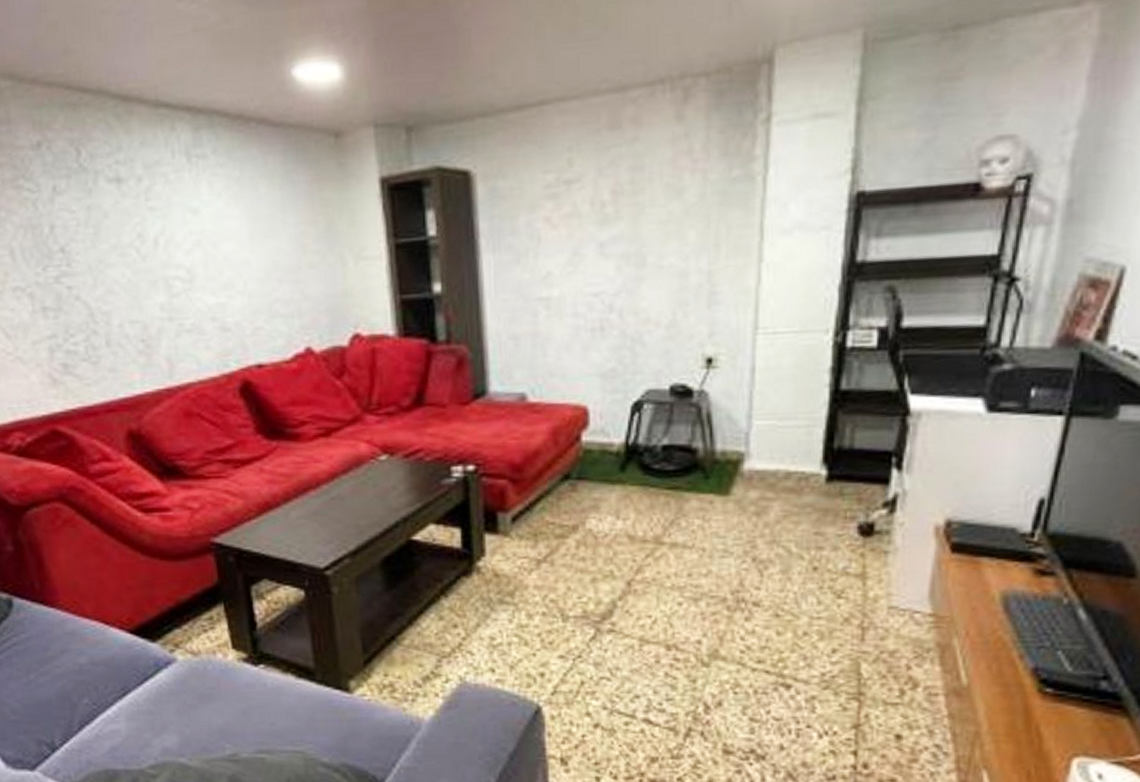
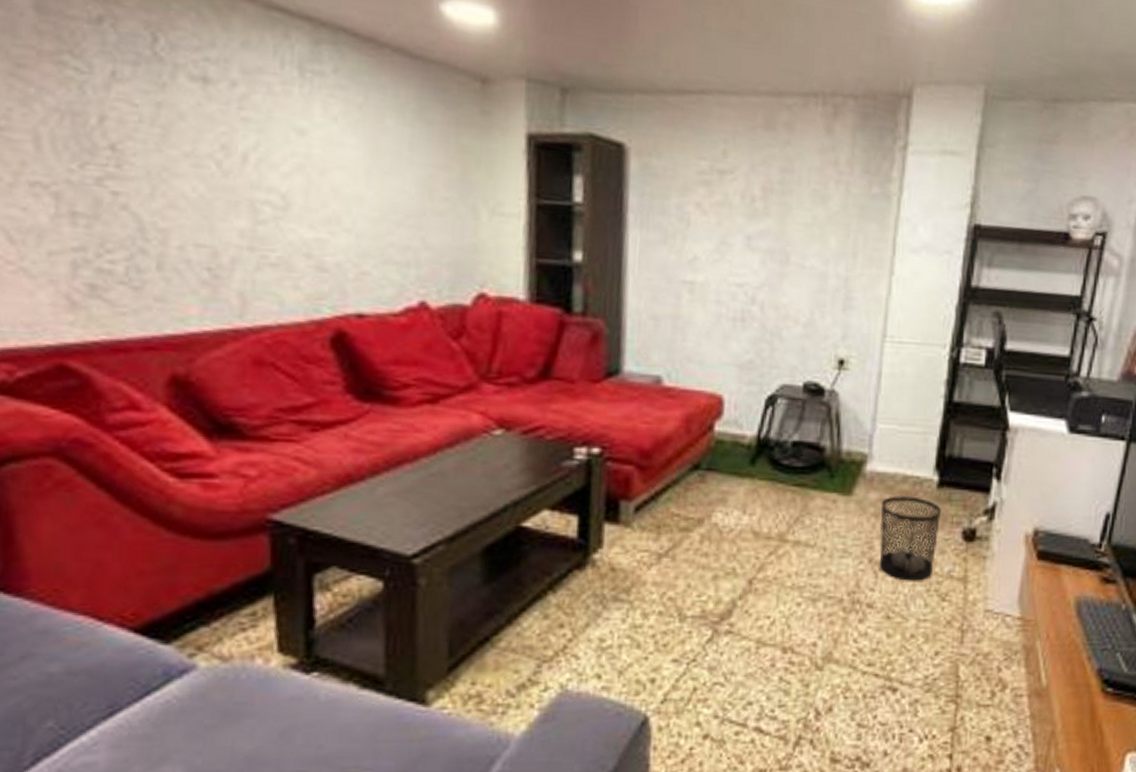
waste bin: none [762,491,833,579] -> present [879,494,942,581]

